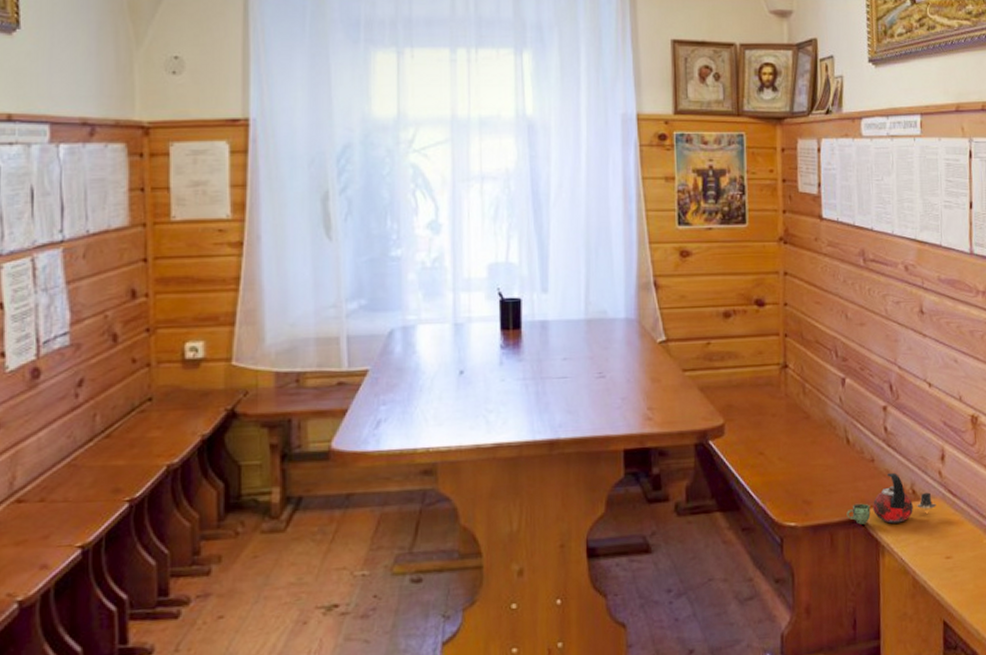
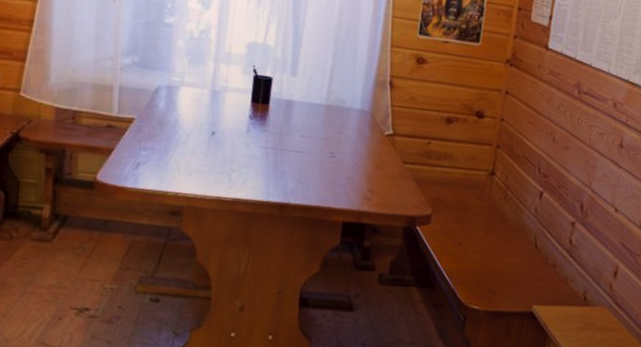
kettle: present [846,472,936,525] -> none [524,278,603,322]

